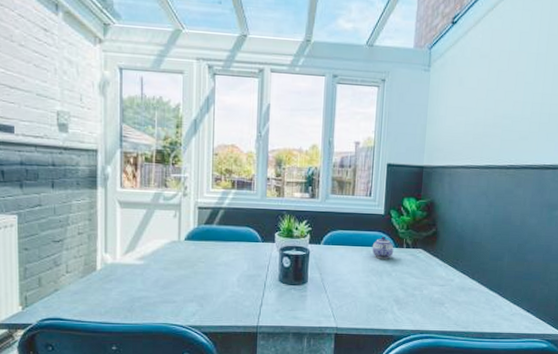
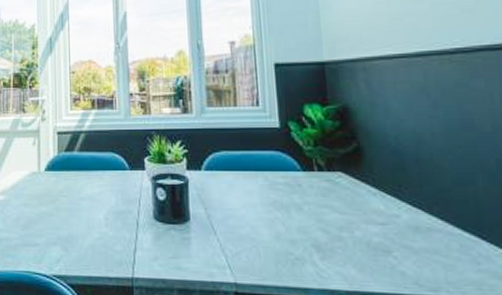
teapot: present [372,237,394,259] -> none [269,157,301,187]

